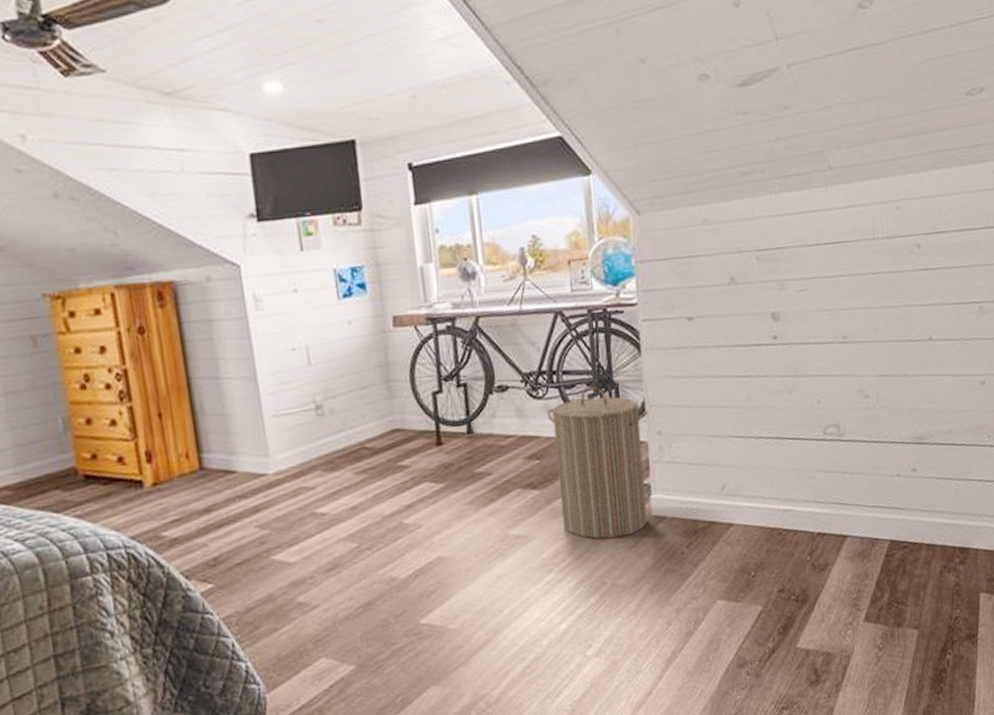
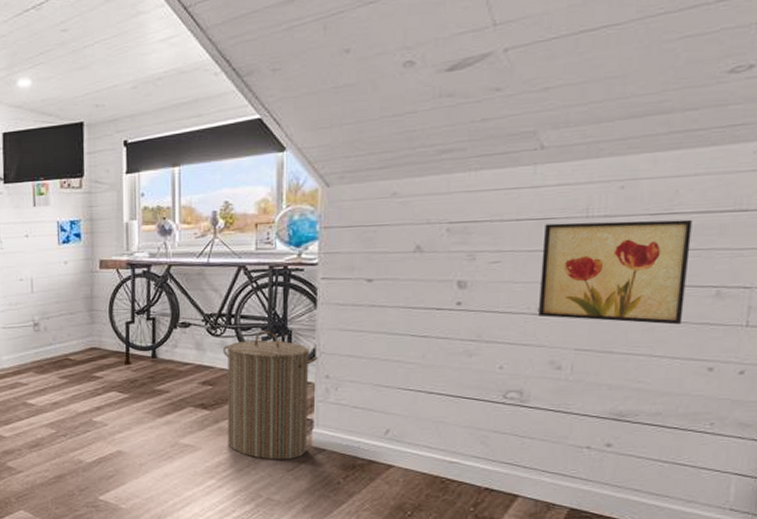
wall art: none [840,237,957,345] -> present [539,219,692,325]

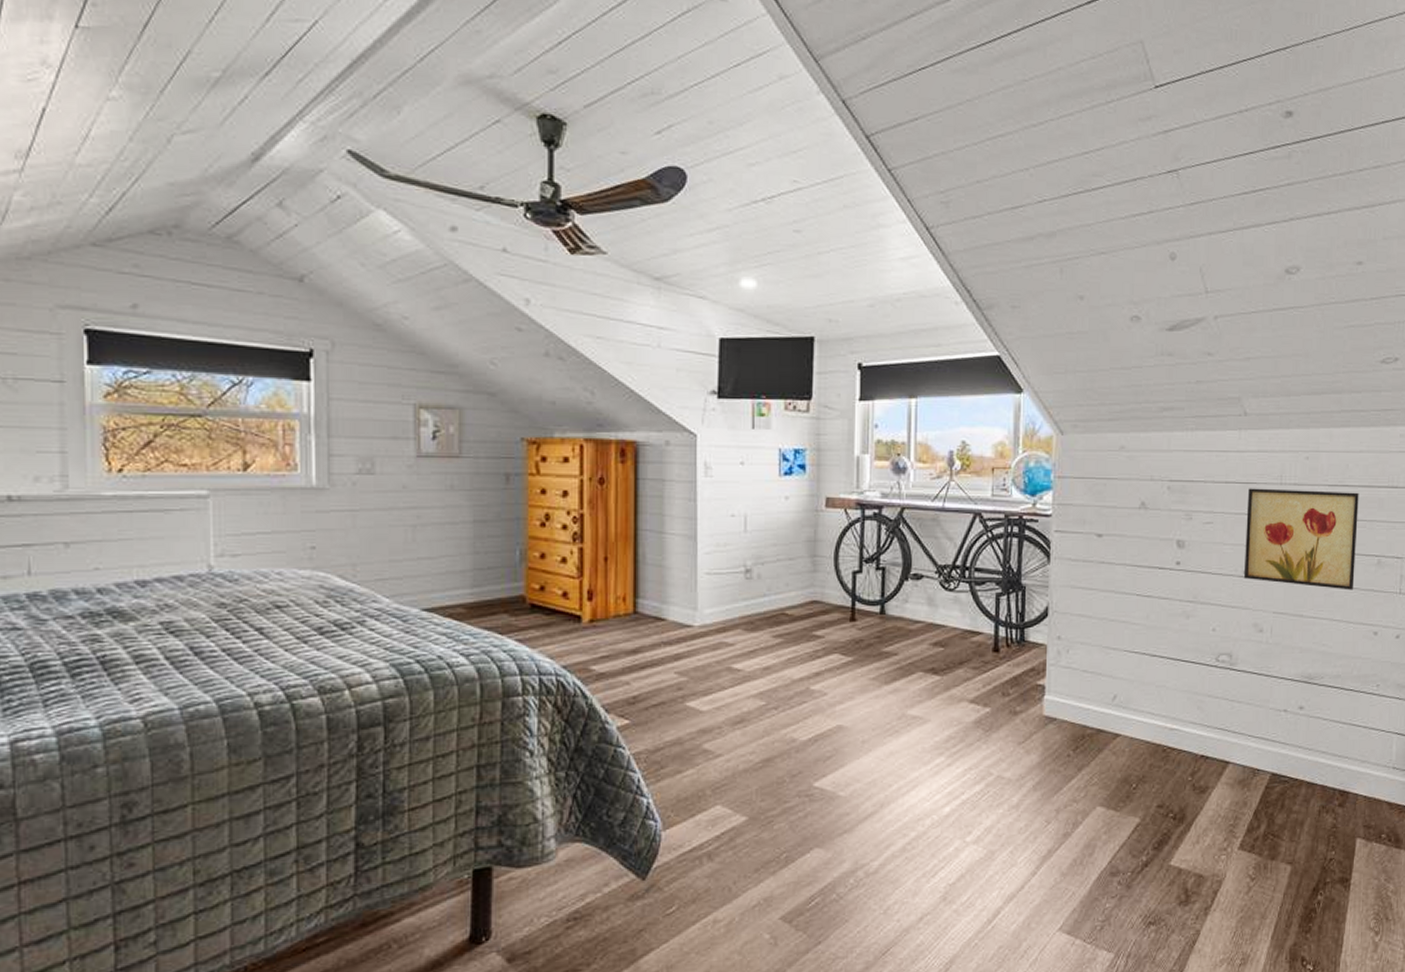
laundry hamper: present [222,330,318,460] -> none [955,585,1050,732]

